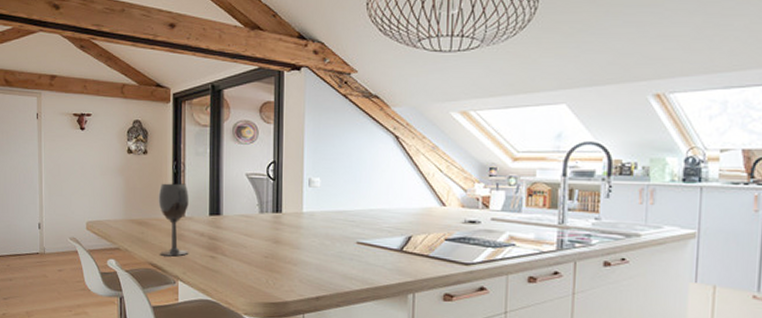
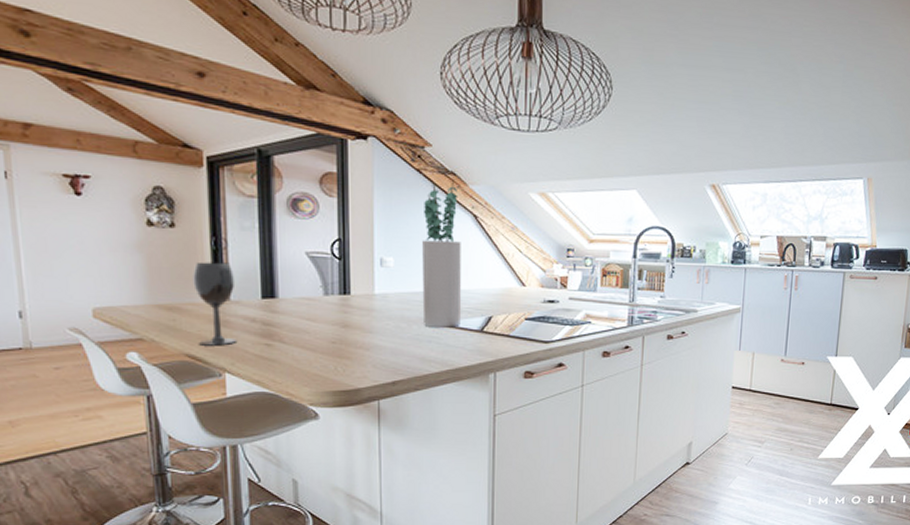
vase: none [345,103,383,247] -> present [422,180,462,329]

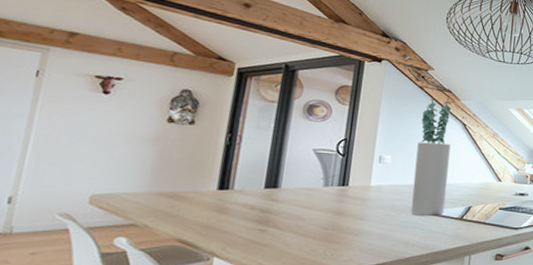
wine glass: present [193,262,238,346] -> none [193,155,243,231]

